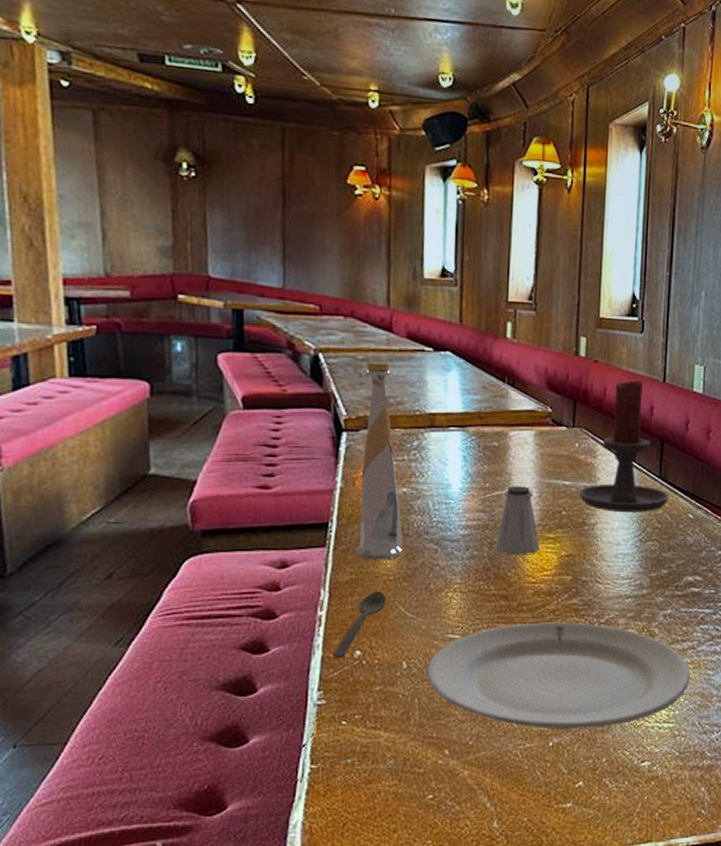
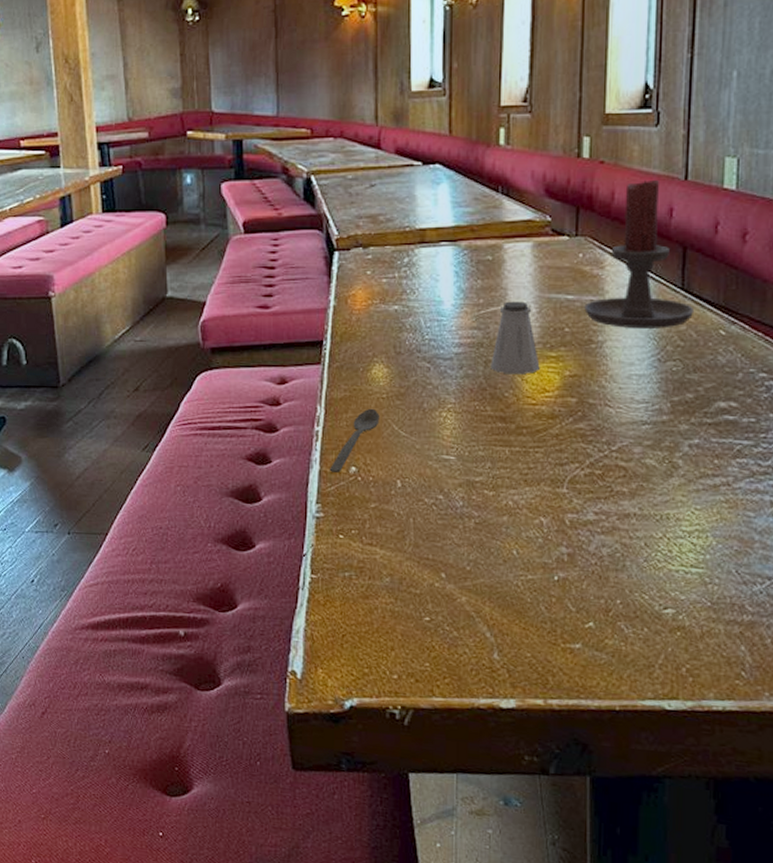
bottle: present [356,361,404,560] -> none [349,179,396,378]
plate: present [426,622,690,729] -> none [421,447,725,566]

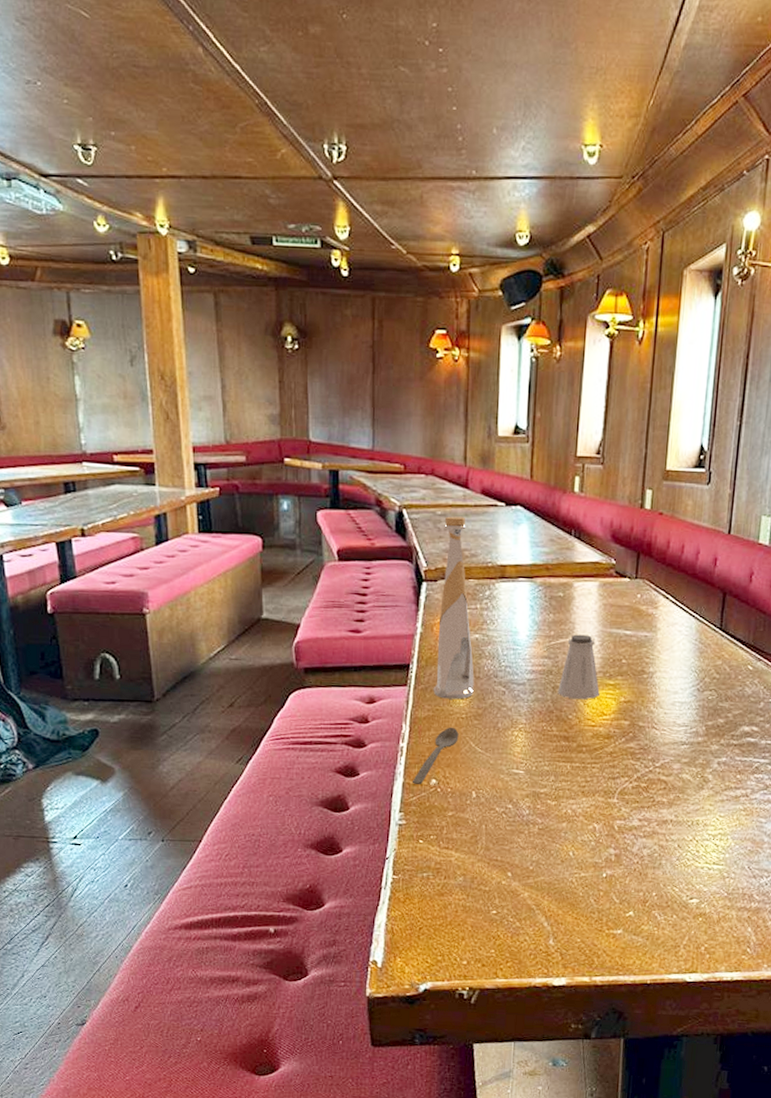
bottle: none [349,179,396,378] -> present [433,516,475,700]
candle holder: present [584,179,695,329] -> none [639,531,729,663]

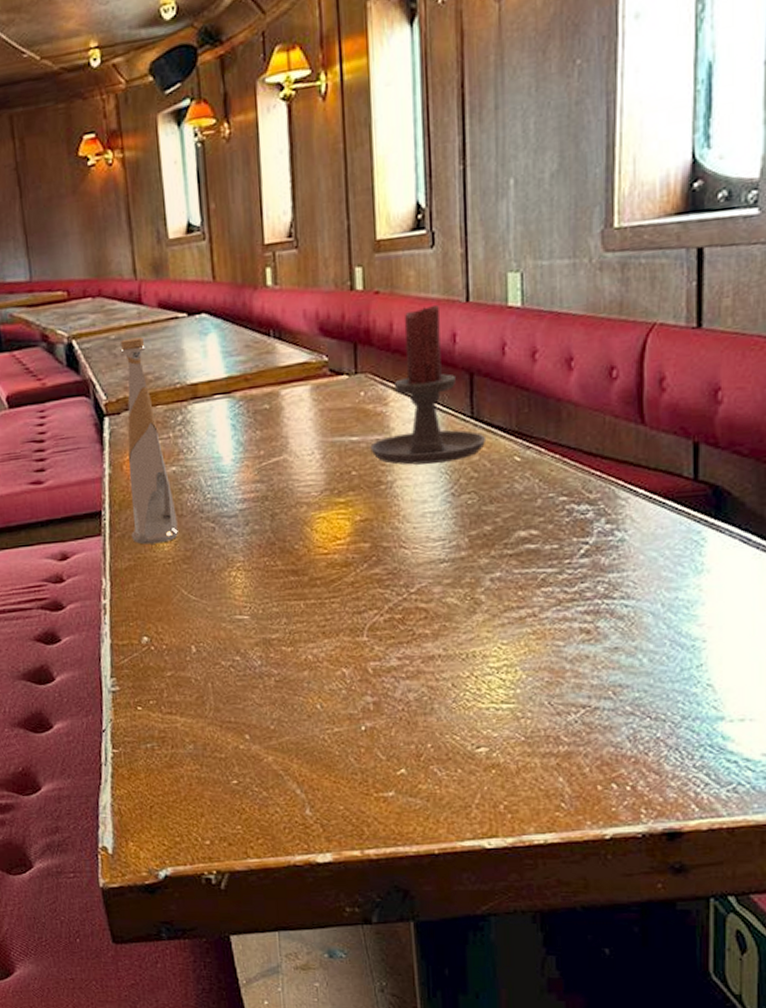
spoon: present [412,727,459,785] -> none [120,575,168,646]
saltshaker: present [558,634,600,700] -> none [277,448,329,526]
candle holder: none [639,531,729,663] -> present [370,304,487,465]

